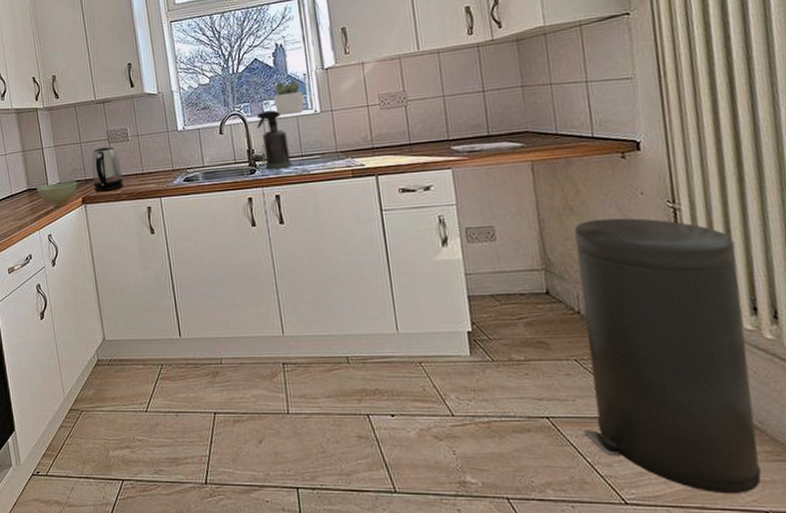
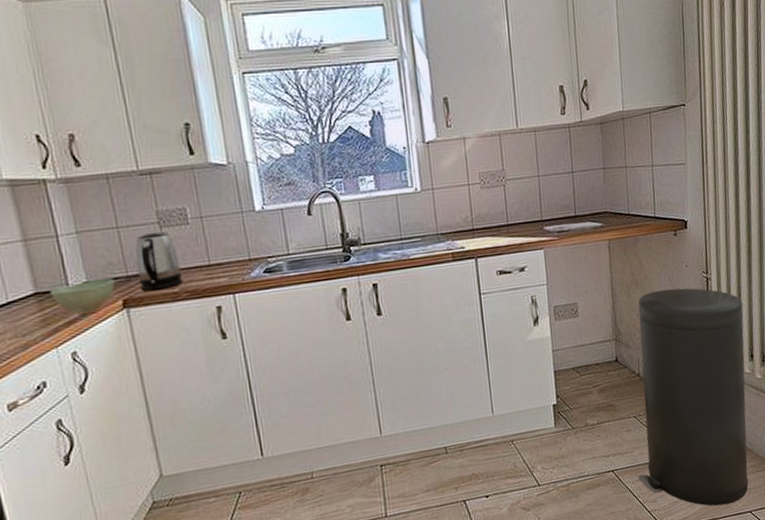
spray bottle: present [256,110,292,170] -> none [351,187,391,256]
succulent plant: present [273,79,304,116] -> none [370,153,404,194]

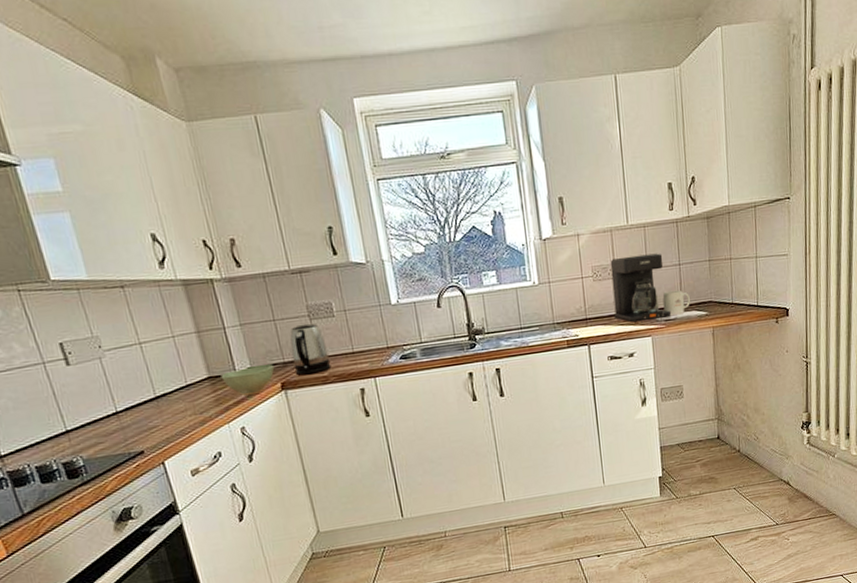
coffee maker: none [498,159,565,235] -> present [610,253,672,323]
mug: none [555,199,585,226] -> present [662,290,691,315]
pedal bin: present [638,288,748,506] -> none [737,371,841,569]

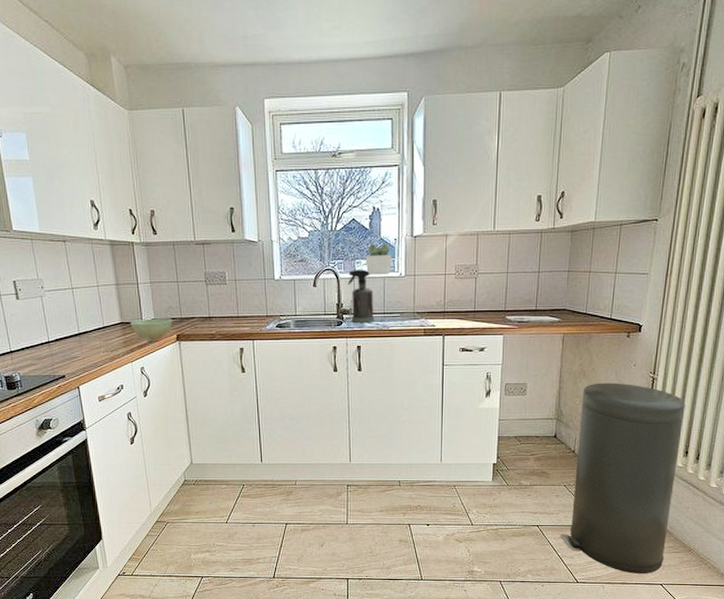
kettle: present [289,323,332,376] -> none [188,288,219,331]
spray bottle: none [475,281,512,343] -> present [347,269,375,324]
succulent plant: none [492,250,523,288] -> present [365,243,392,275]
coffee maker: present [610,253,672,323] -> none [470,259,525,320]
mug: present [662,290,691,315] -> none [518,295,546,318]
pedal bin: none [737,371,841,569] -> present [560,383,685,573]

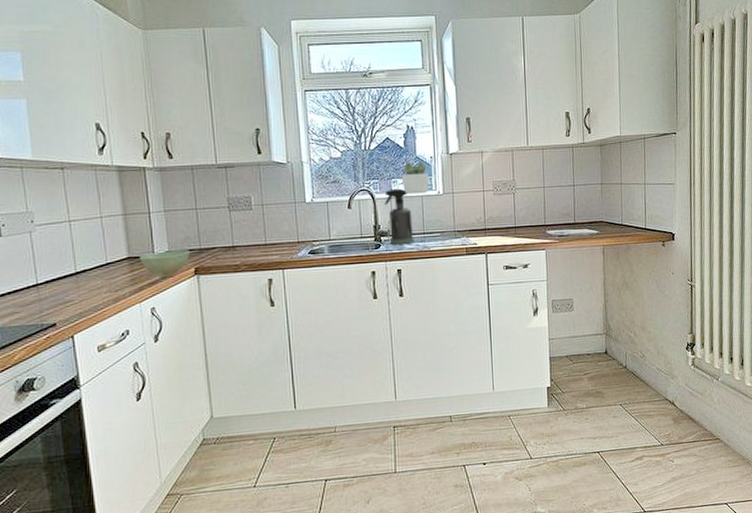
pedal bin: present [560,383,685,573] -> none [622,292,725,495]

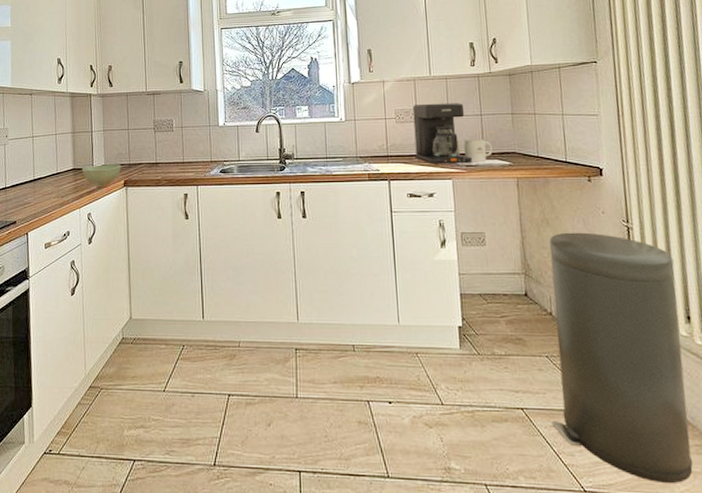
spray bottle: present [384,188,415,245] -> none [289,115,317,168]
succulent plant: present [401,161,429,195] -> none [305,90,332,121]
coffee maker: none [510,174,565,236] -> present [412,103,473,164]
mug: none [557,208,584,231] -> present [463,138,494,161]
pedal bin: none [622,292,725,495] -> present [549,232,693,483]

